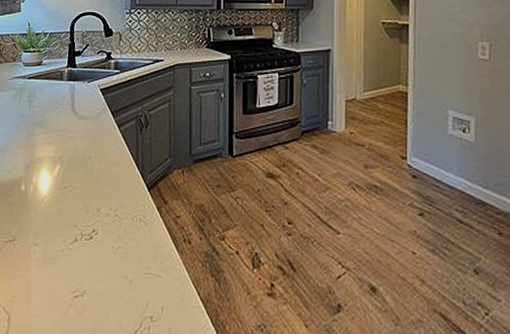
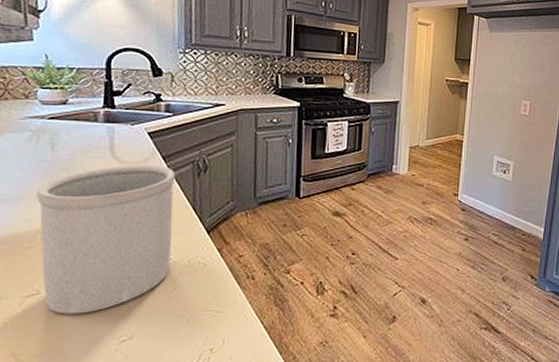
utensil holder: none [17,120,122,264] -> present [37,164,176,315]

